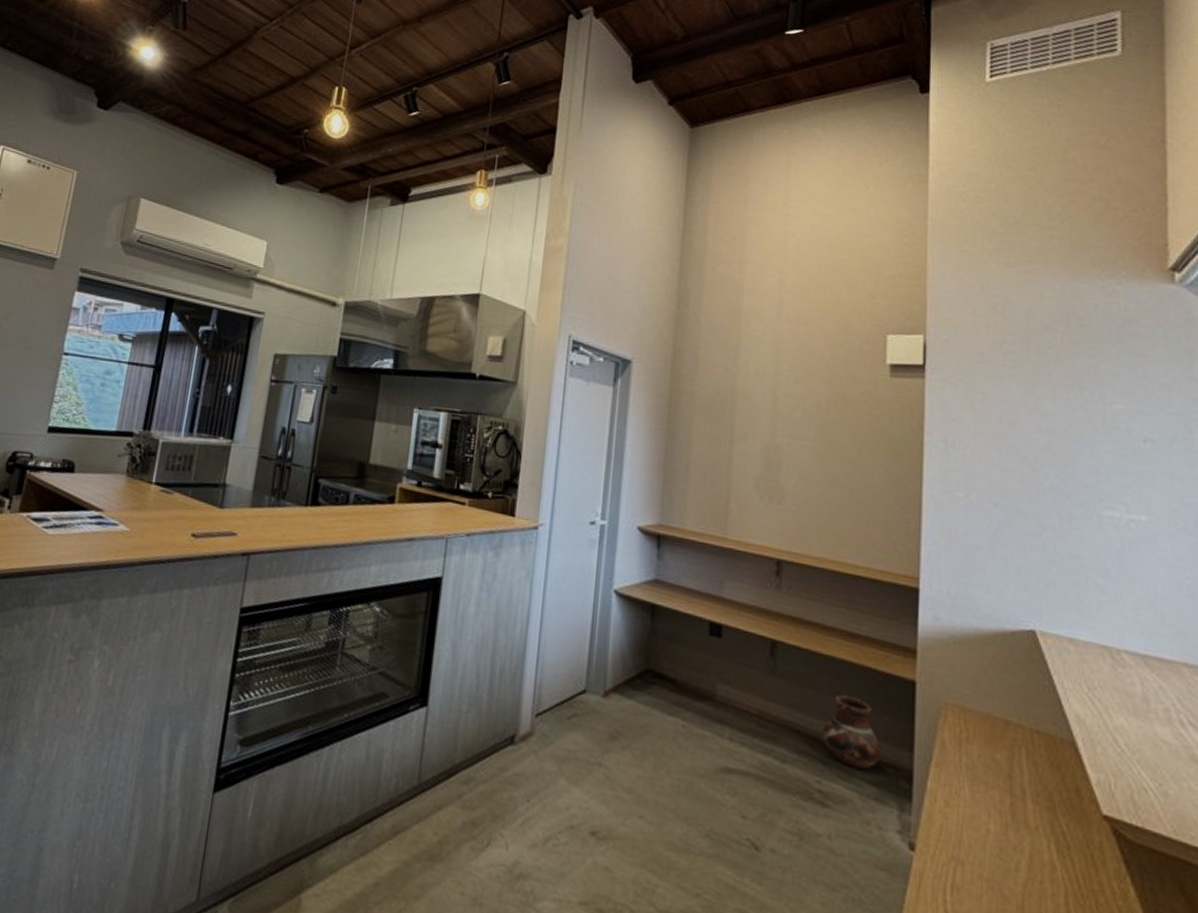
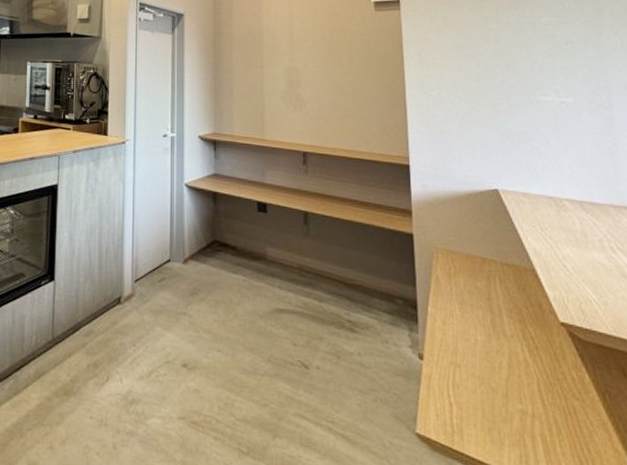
ceramic pot: present [822,694,881,771] -> none [347,248,392,303]

